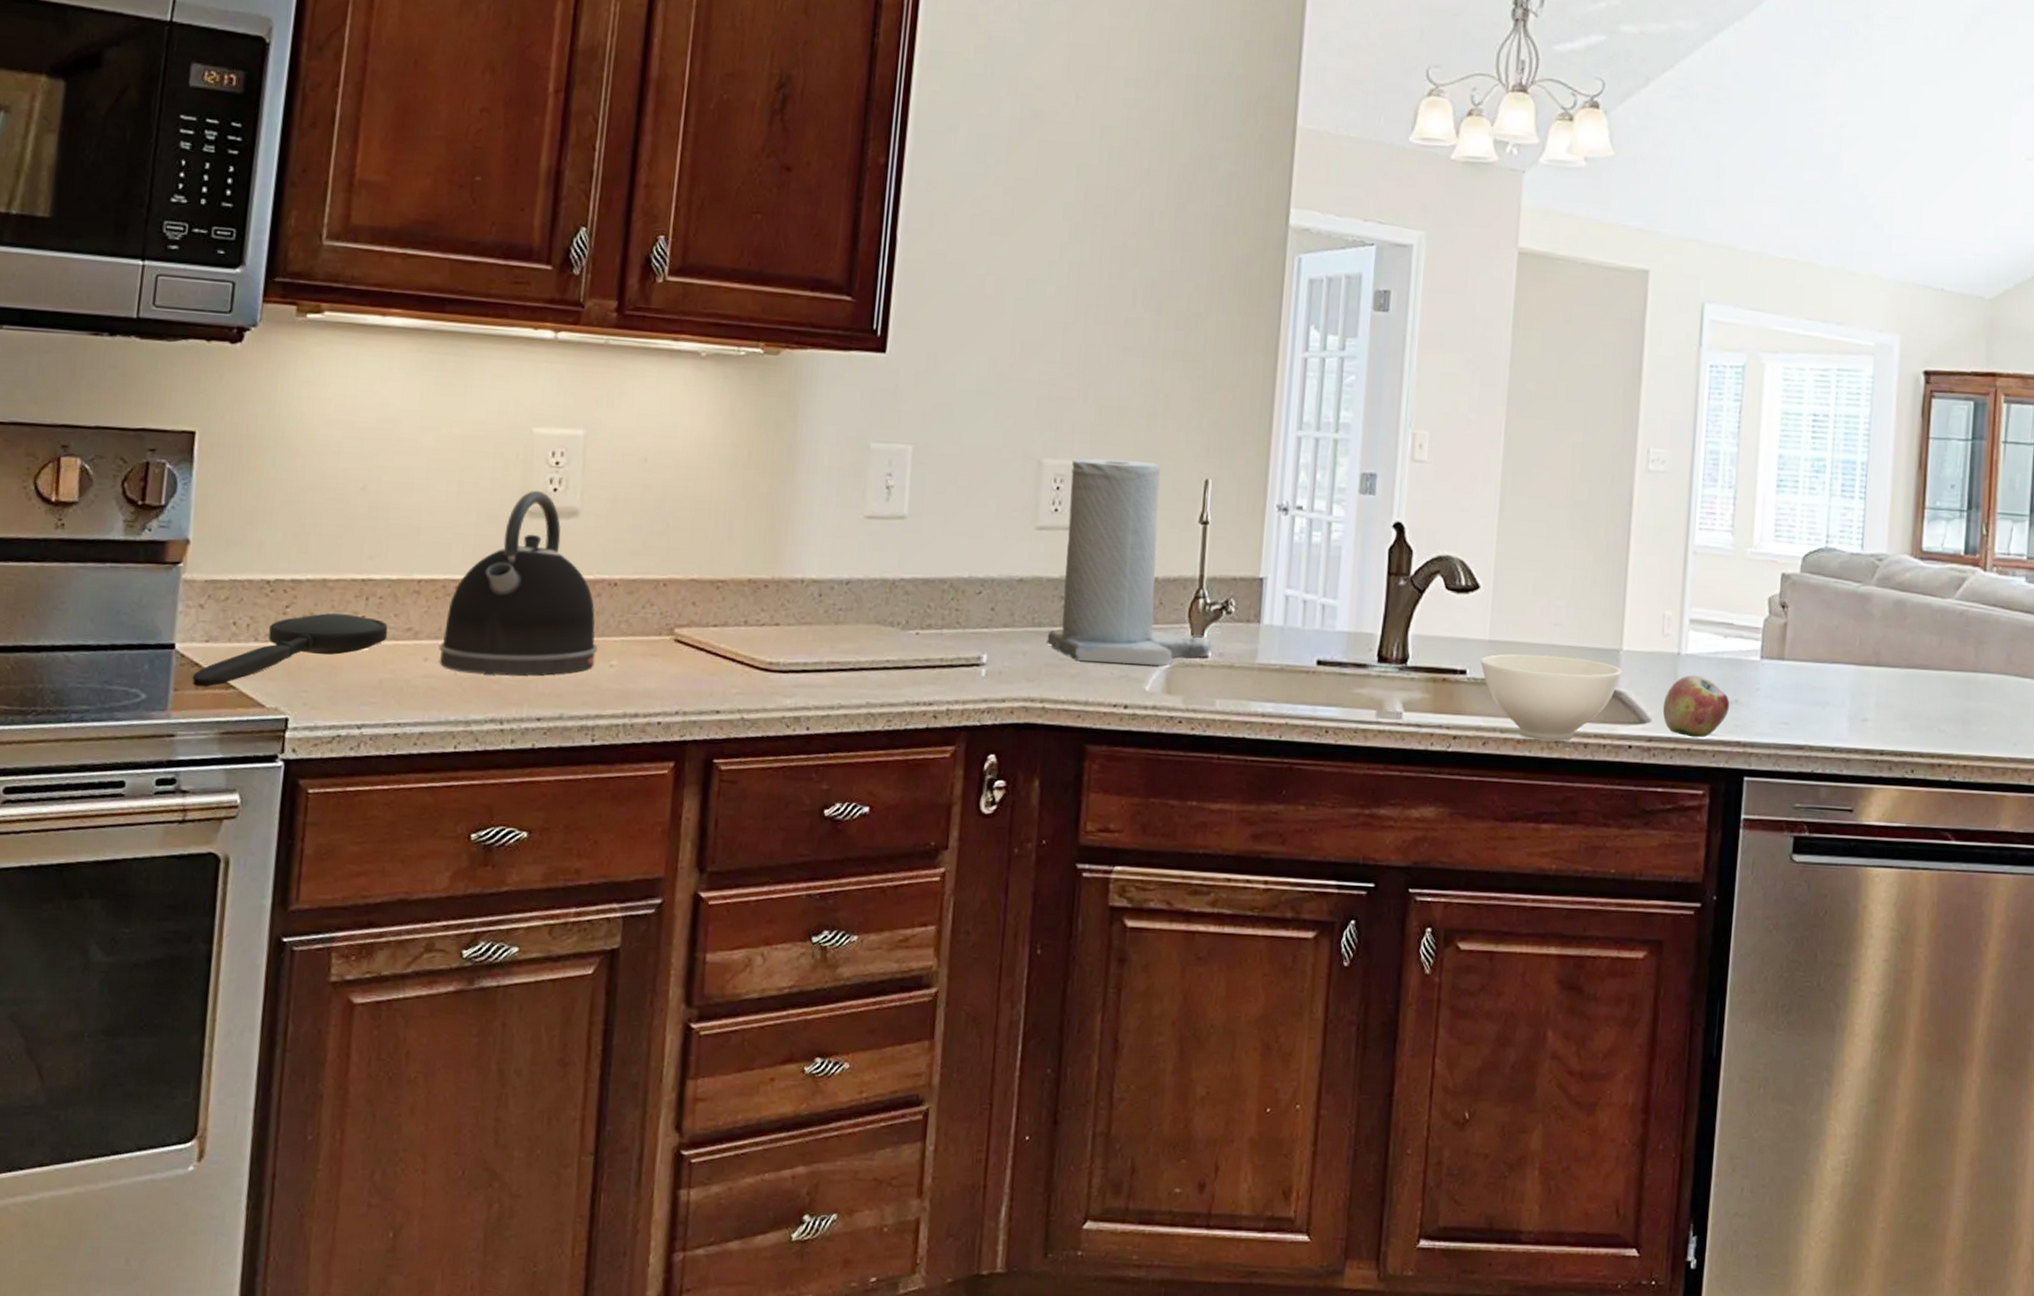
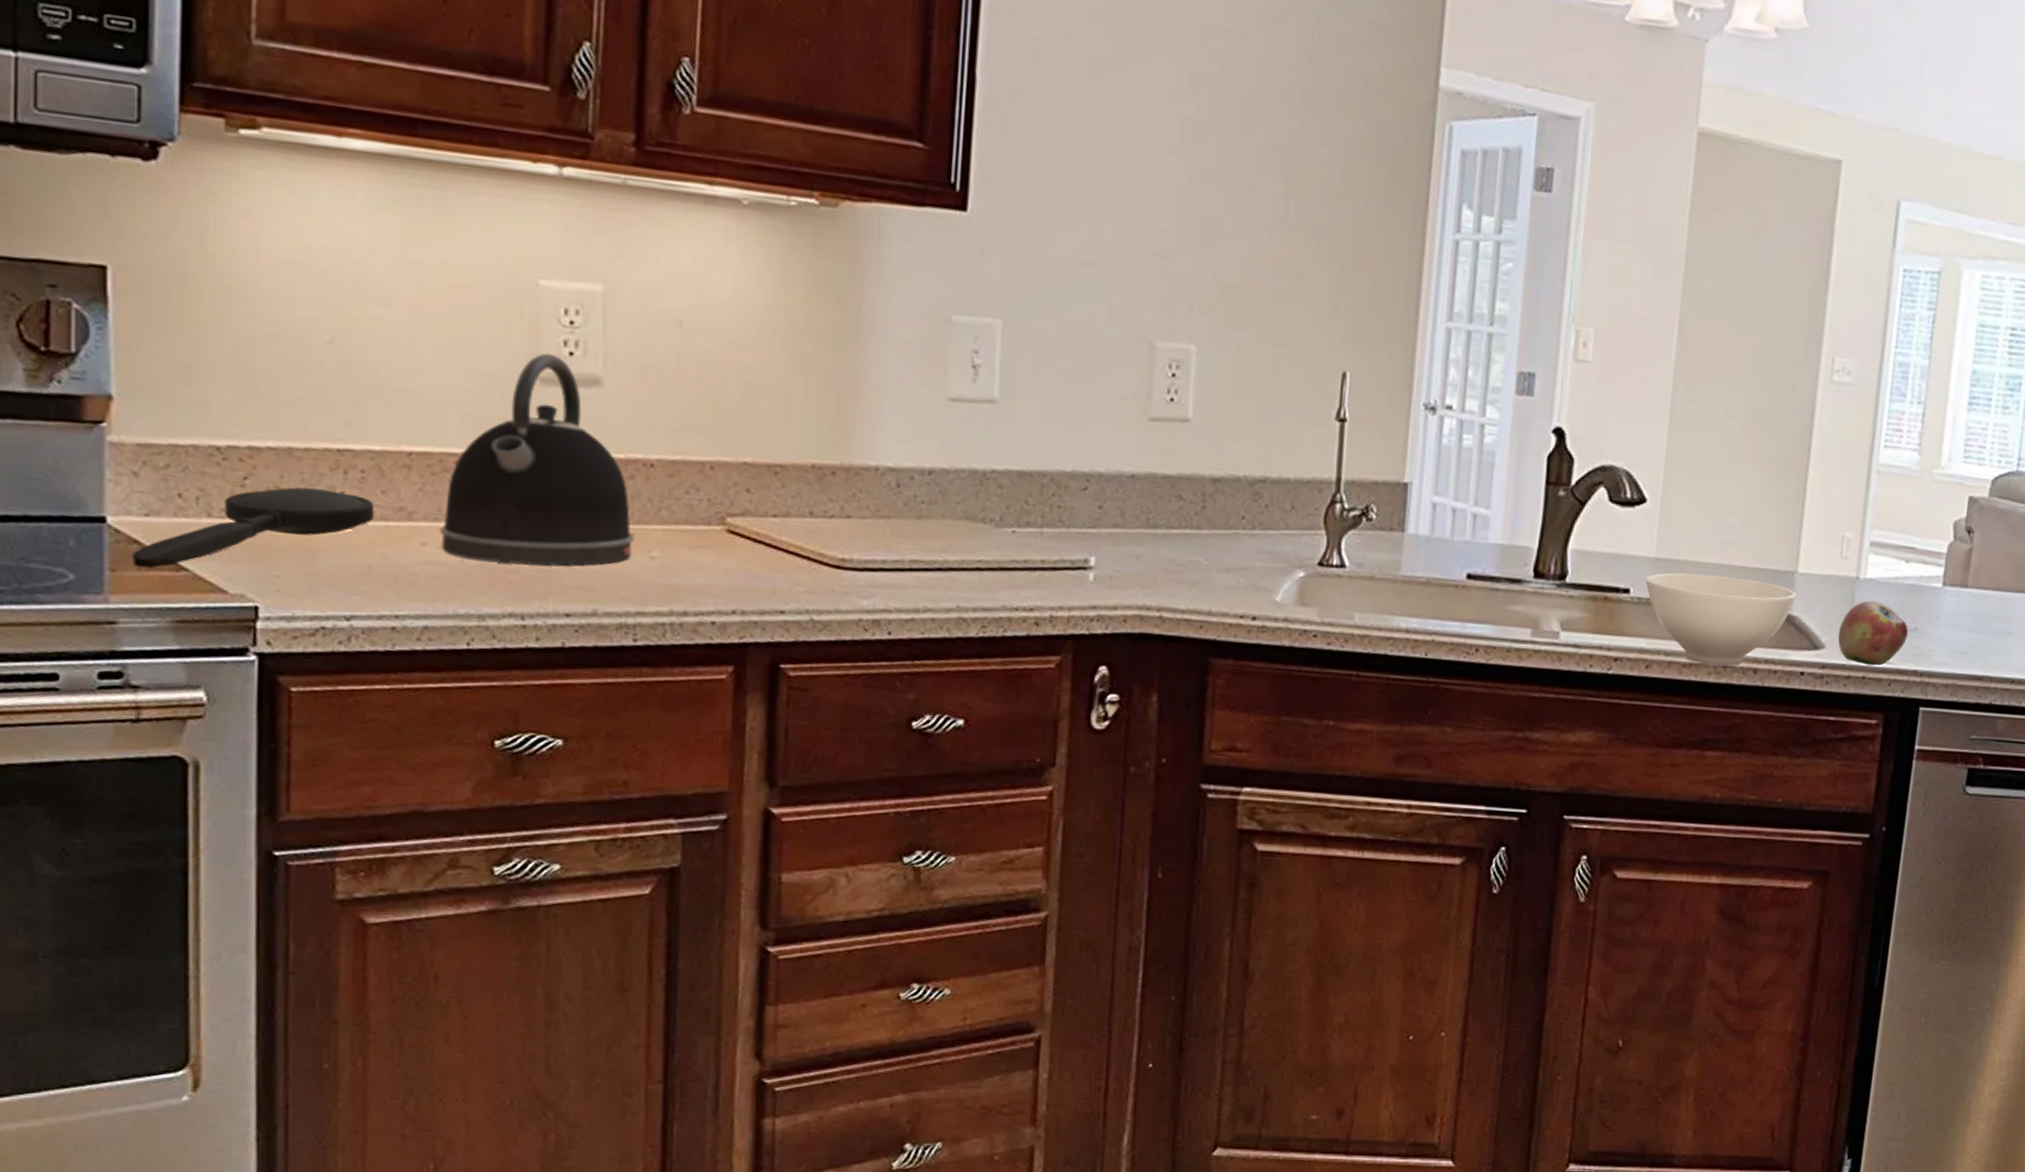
paper towel: present [1047,458,1212,666] -> none [1163,343,1350,576]

